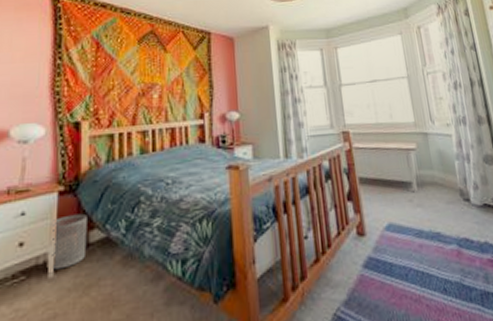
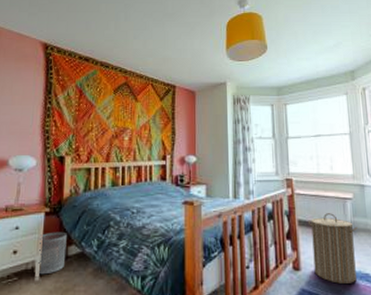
laundry hamper: none [369,167,428,247] -> present [307,213,358,284]

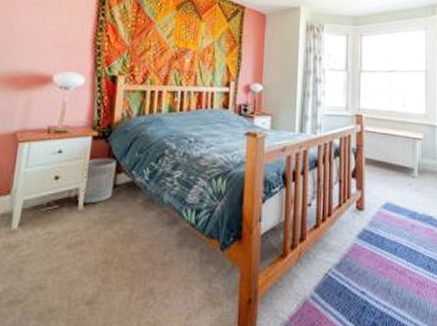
laundry hamper: present [307,213,358,284] -> none [375,153,425,226]

